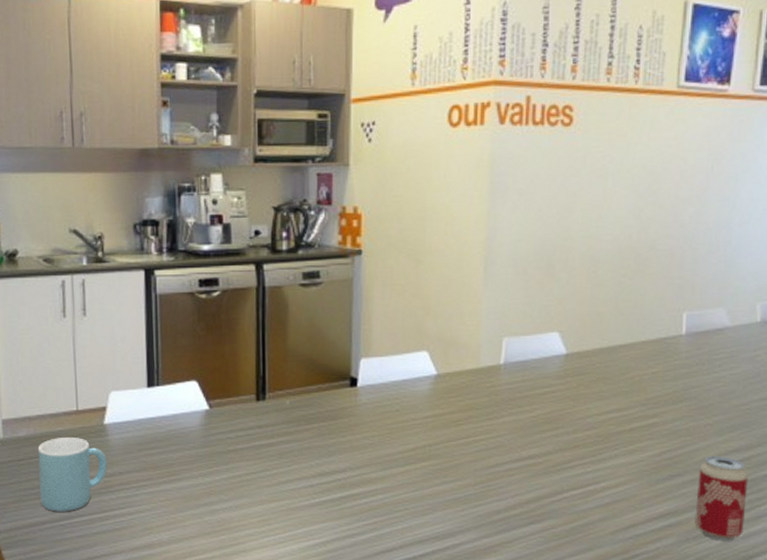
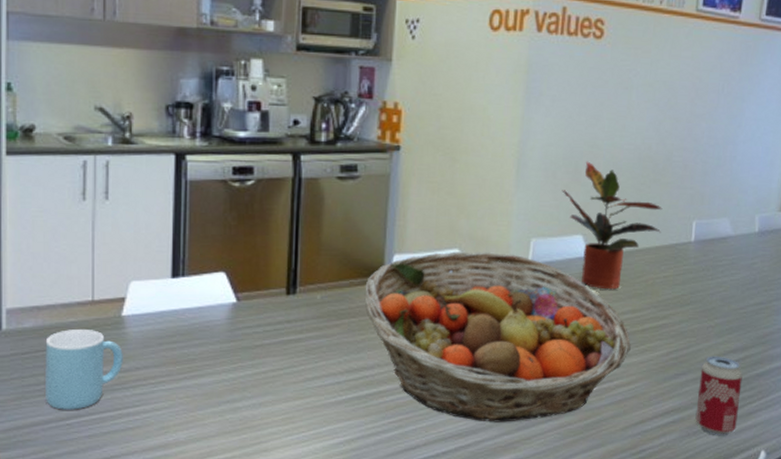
fruit basket: none [333,353,618,525] -> present [364,251,631,422]
potted plant: none [534,255,647,388] -> present [562,161,663,290]

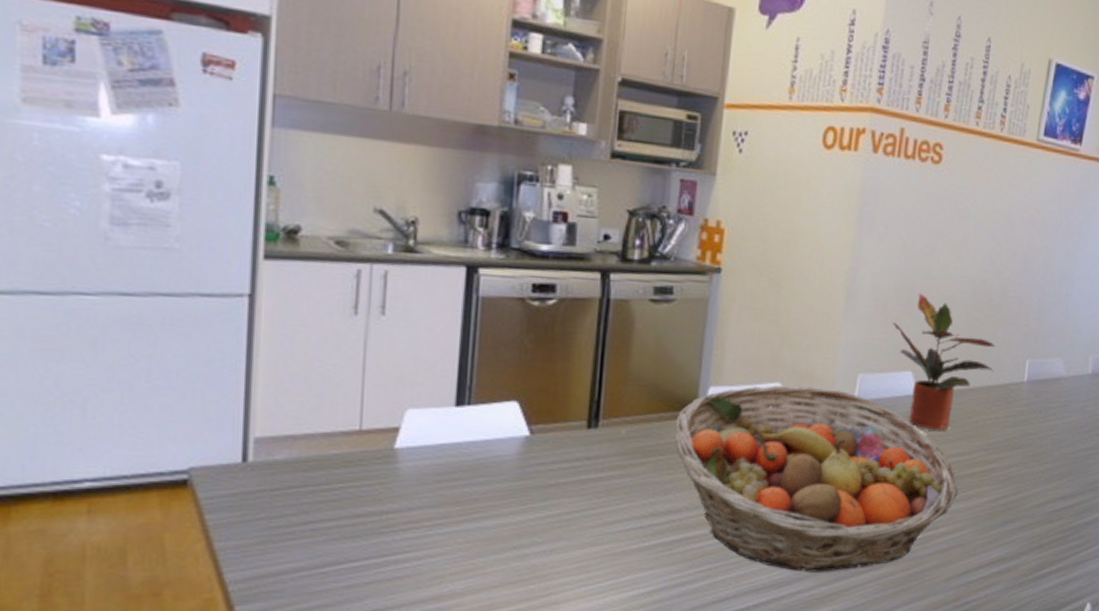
mug: present [44,328,123,410] -> none [297,462,394,556]
beverage can: present [695,356,743,435] -> none [1021,502,1071,587]

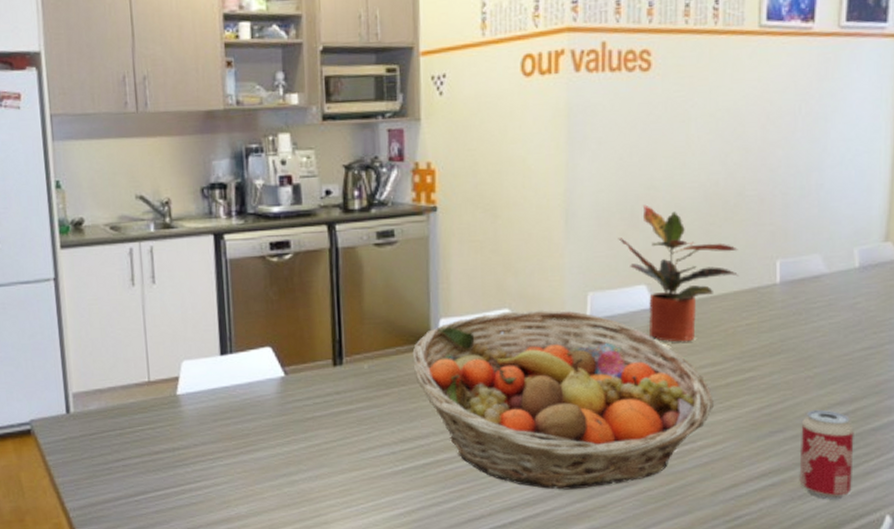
beverage can: none [1021,502,1071,587] -> present [799,409,854,499]

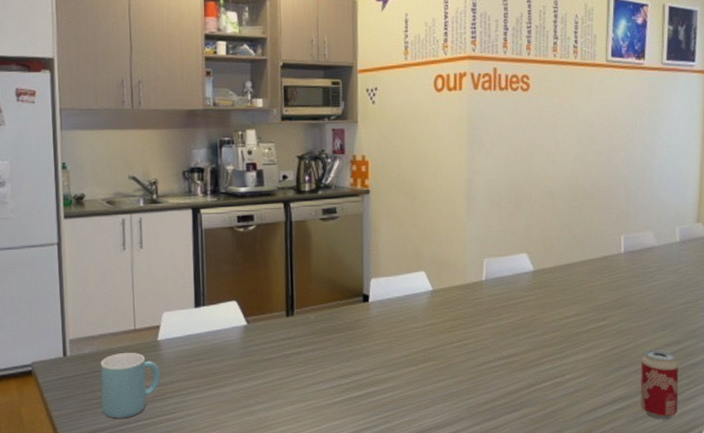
mug: none [109,408,182,487] -> present [100,352,161,419]
fruit basket: present [412,310,714,490] -> none [349,272,577,415]
potted plant: present [618,204,738,342] -> none [506,191,594,298]

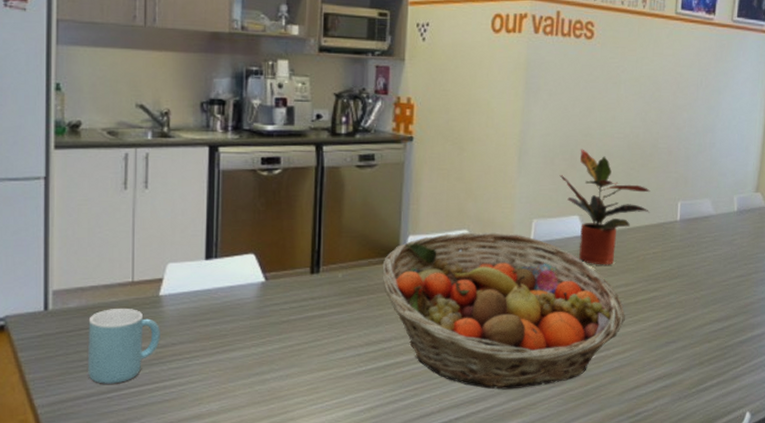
fruit basket: none [349,272,577,415] -> present [382,232,625,390]
potted plant: none [506,191,594,298] -> present [559,149,650,265]
beverage can: present [640,350,679,419] -> none [685,325,727,398]

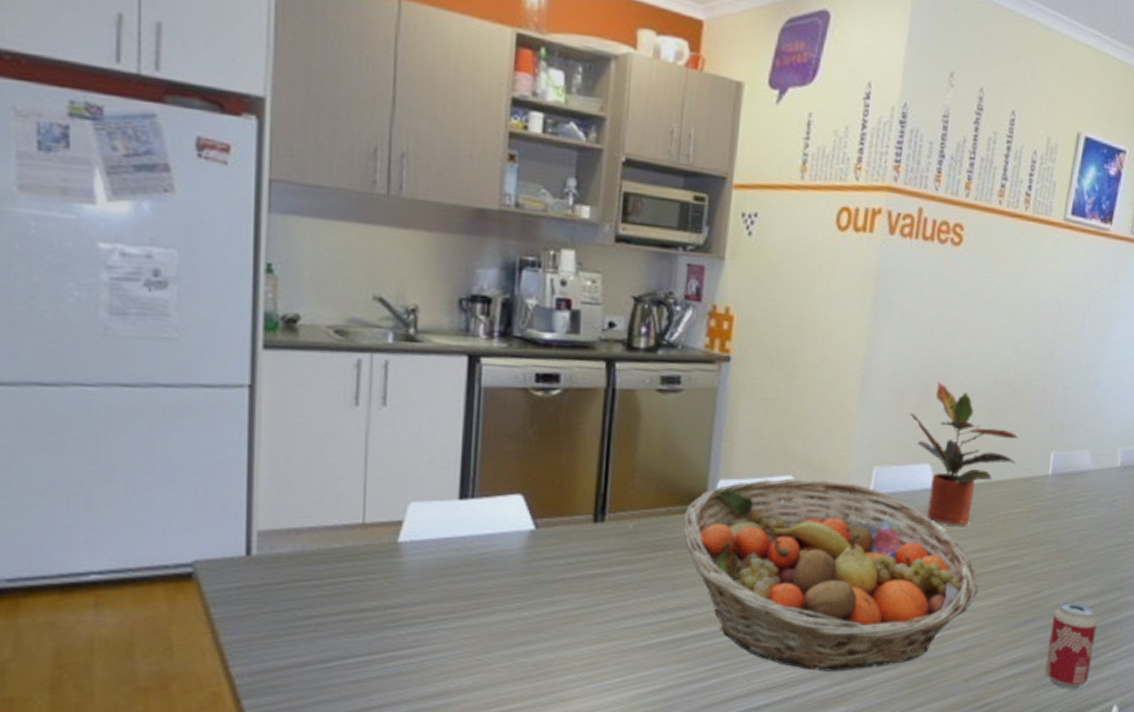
mug: present [87,307,160,384] -> none [301,555,398,651]
beverage can: none [685,325,727,398] -> present [1045,601,1097,688]

